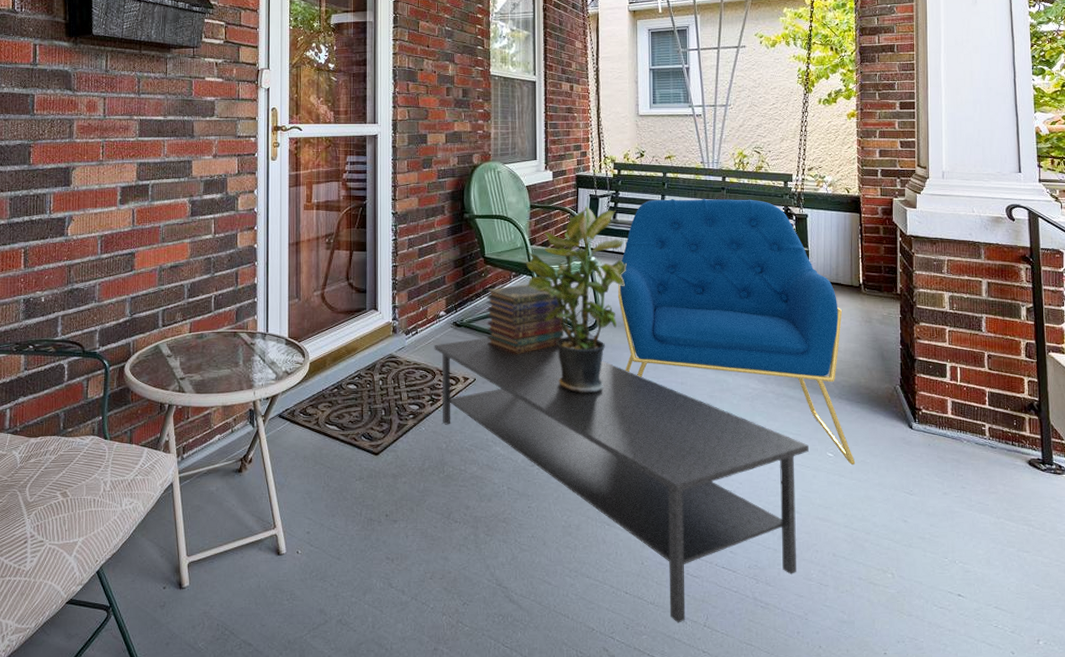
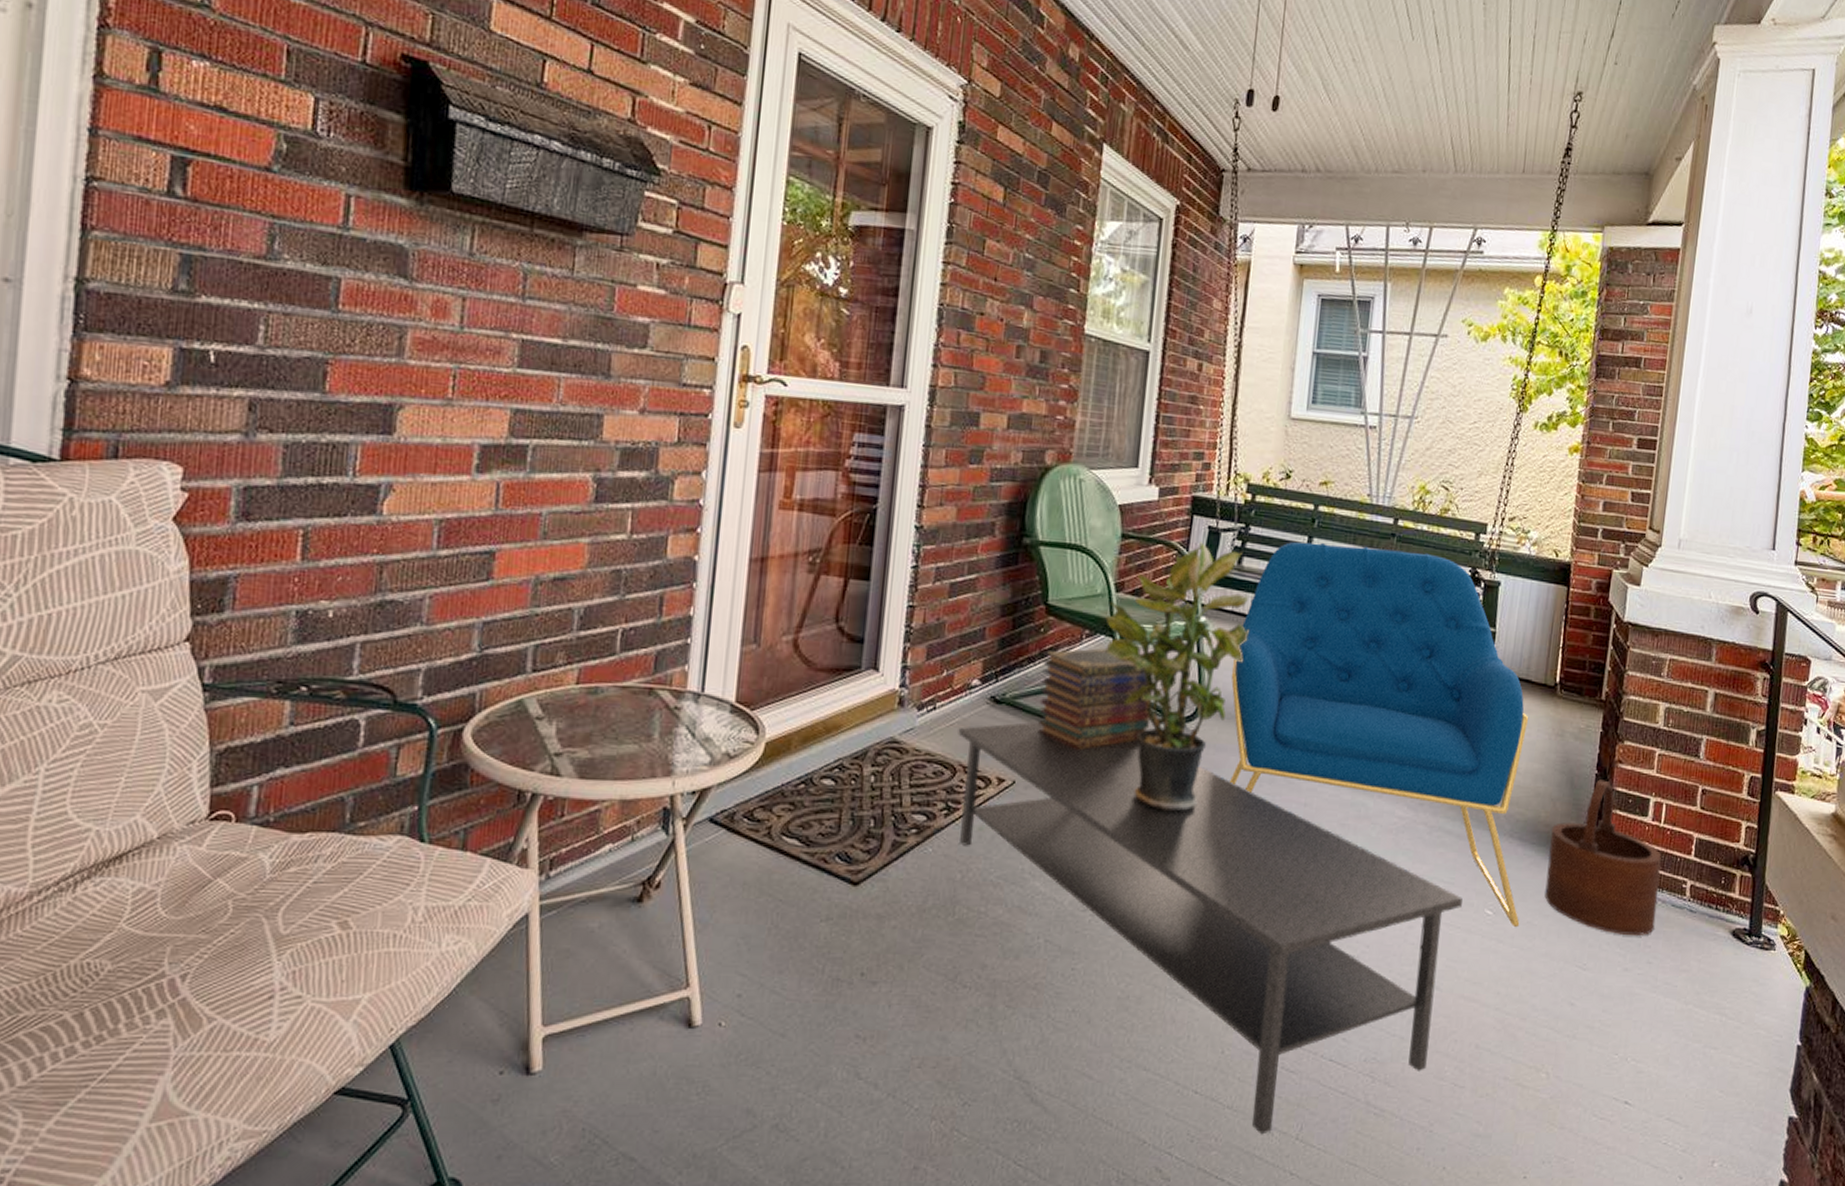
wooden bucket: none [871,352,964,468] -> present [1544,779,1662,937]

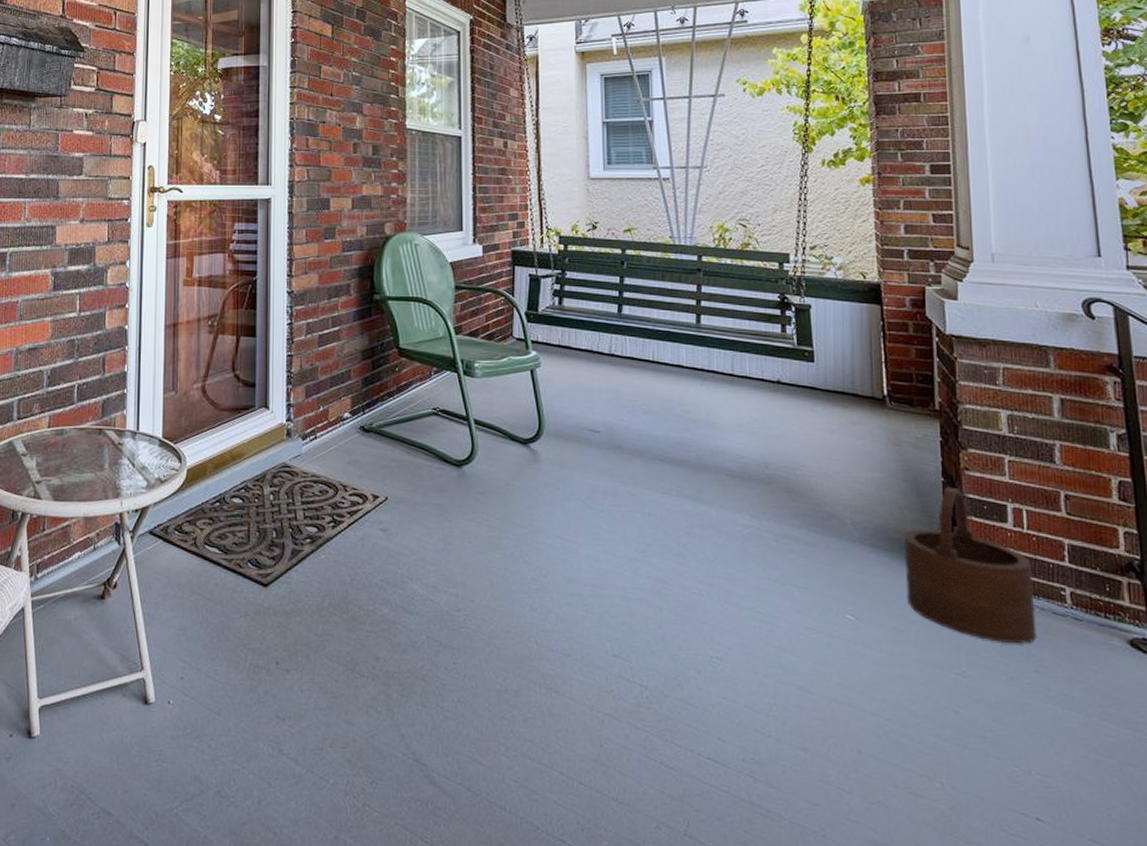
coffee table: present [958,721,1463,1135] -> none [336,446,820,829]
book stack: present [1038,648,1153,751] -> none [401,382,498,470]
potted plant: present [1105,542,1249,812] -> none [449,288,577,522]
armchair: present [1230,541,1529,927] -> none [565,281,885,632]

